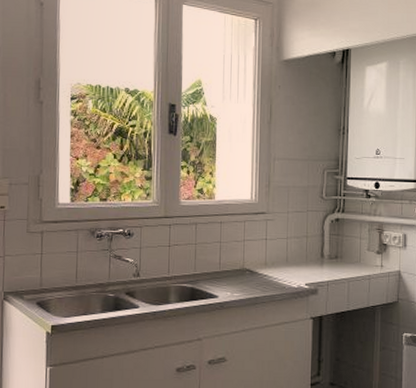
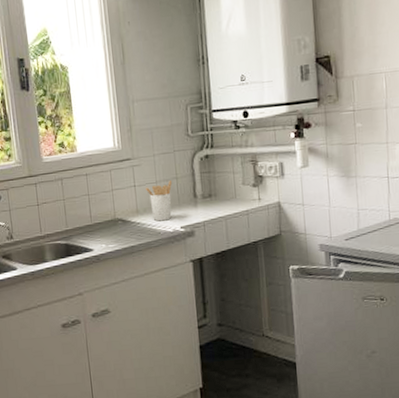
utensil holder: none [275,238,303,276] -> present [145,180,173,221]

